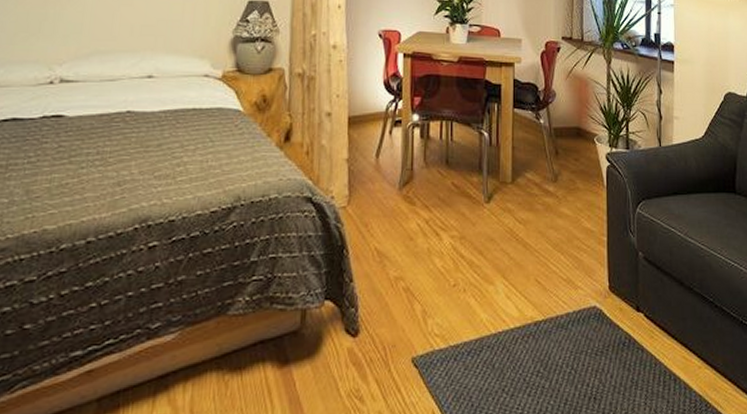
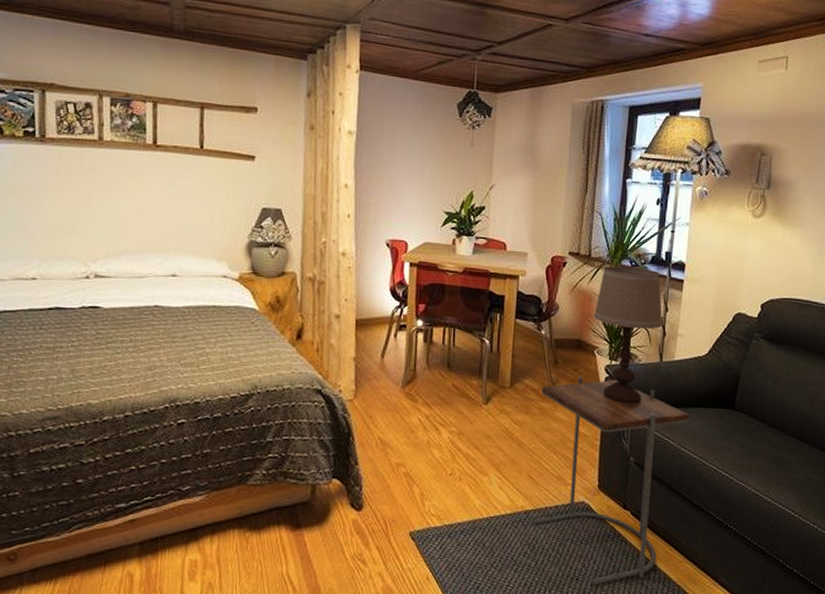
side table: none [543,166,694,404] -> present [533,376,690,585]
table lamp: none [591,50,658,194] -> present [594,266,663,405]

